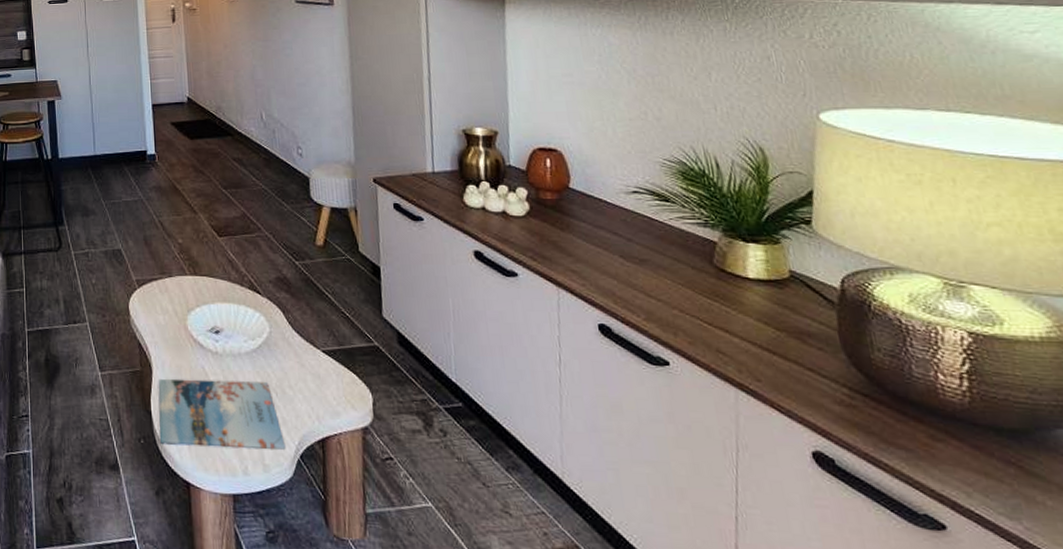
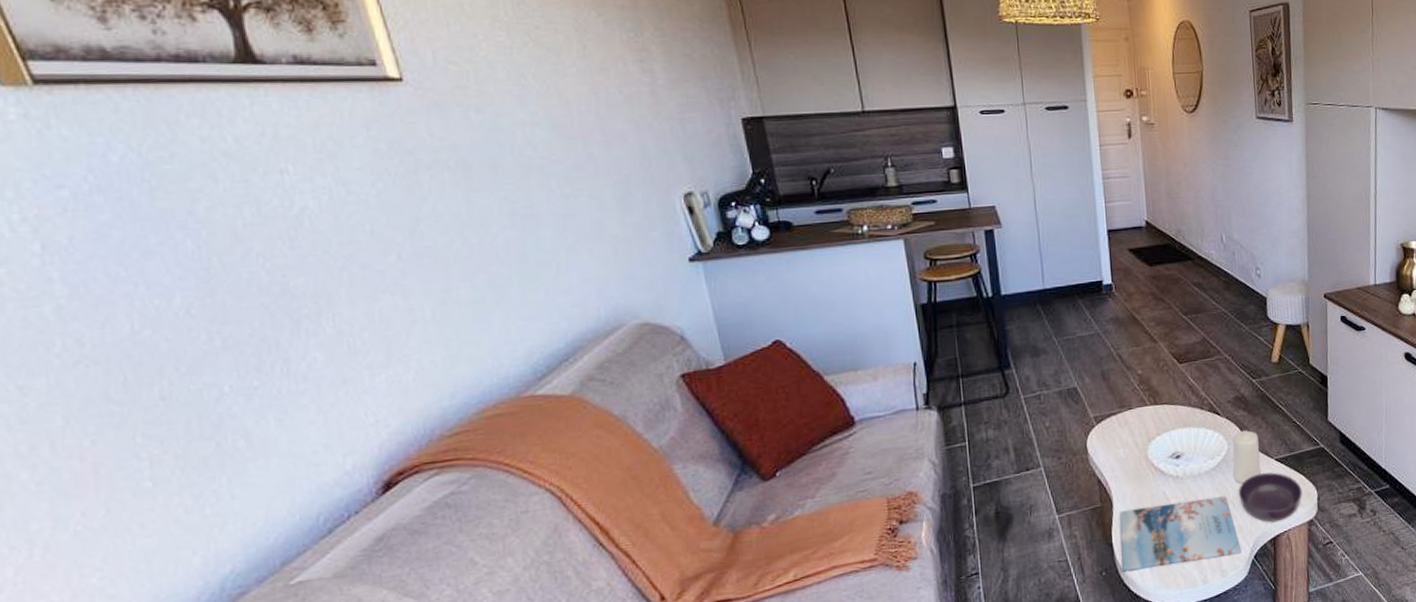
candle: none [275,314,307,372] -> present [1233,430,1262,484]
bowl: none [282,364,355,422] -> present [1239,472,1302,523]

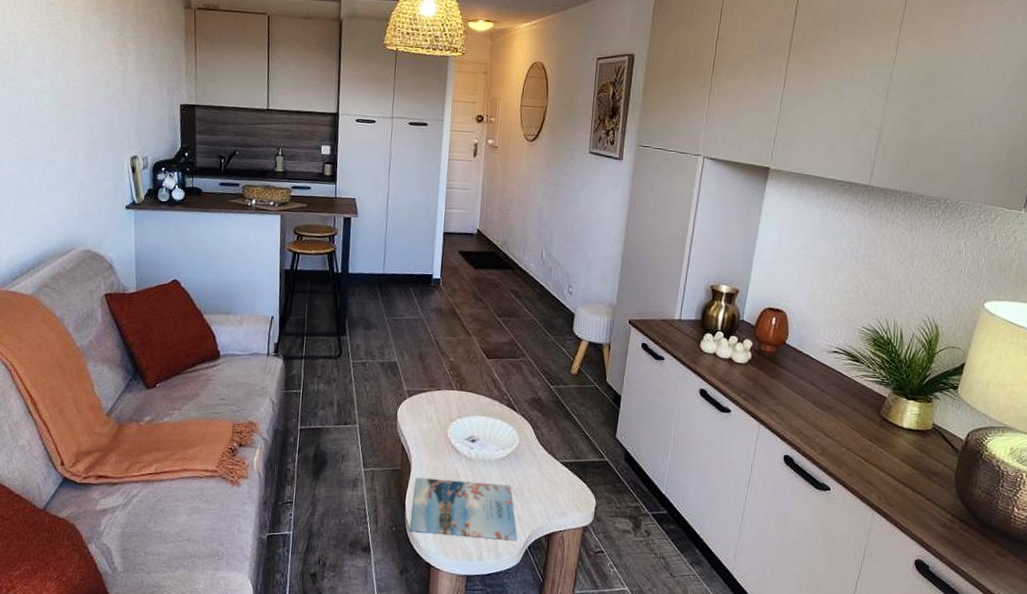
candle: present [1233,430,1262,484] -> none [520,429,549,478]
bowl: present [1239,472,1302,523] -> none [522,472,582,521]

